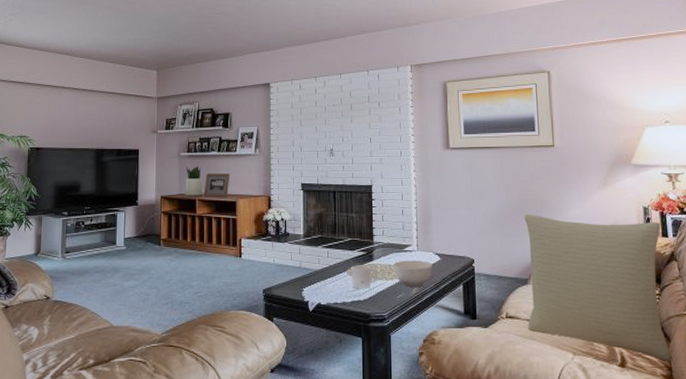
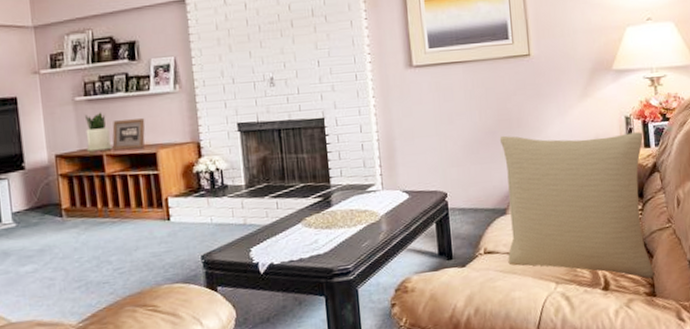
mug: present [350,265,378,289] -> none [305,212,338,242]
bowl: present [393,260,433,287] -> none [355,200,401,232]

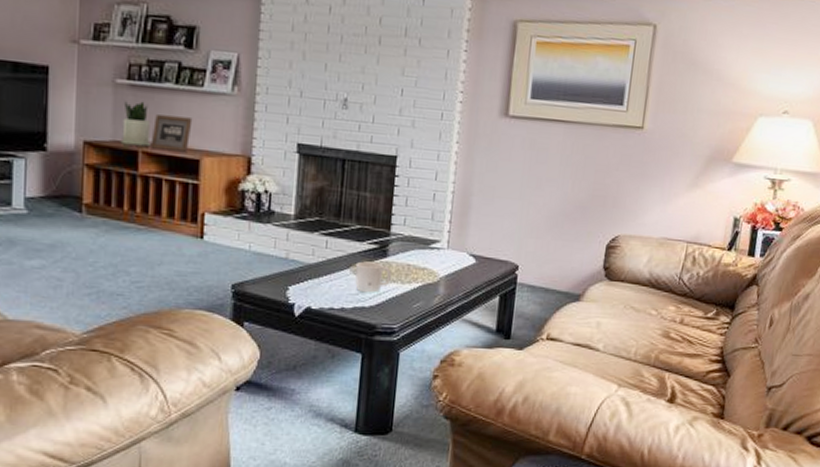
mug: none [305,212,338,242] -> present [355,261,391,294]
pillow: present [499,132,654,279] -> none [570,213,750,399]

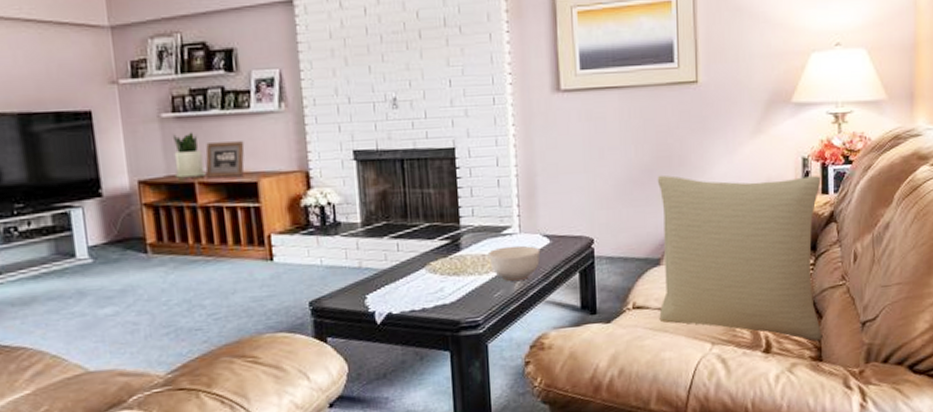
mug: present [355,261,391,294] -> none [429,257,468,290]
bowl: none [412,259,465,295] -> present [487,245,541,281]
pillow: none [570,213,750,399] -> present [657,175,821,342]

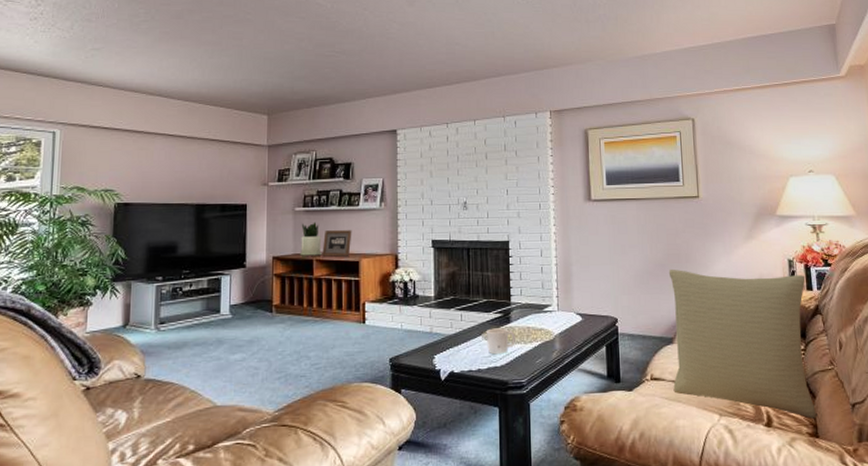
mug: none [429,257,468,290] -> present [486,328,515,355]
bowl: present [487,245,541,281] -> none [532,321,575,350]

